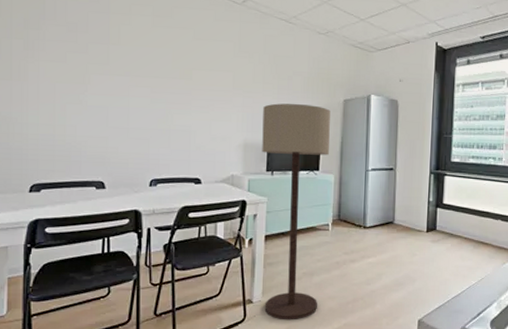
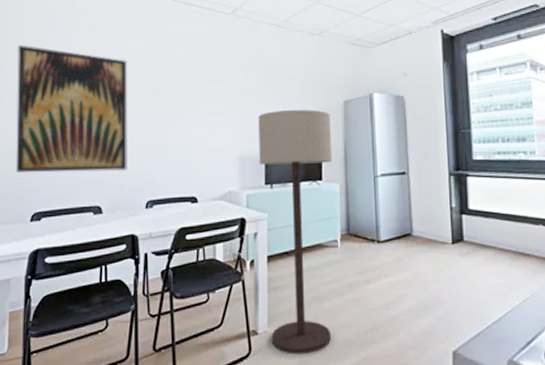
wall art: none [11,10,133,150] -> present [15,45,127,173]

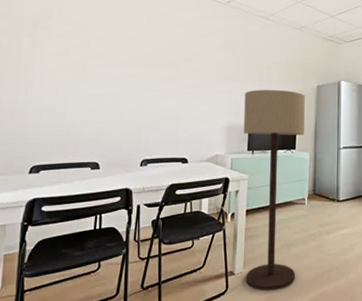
wall art: present [15,45,127,173] -> none [16,12,130,133]

